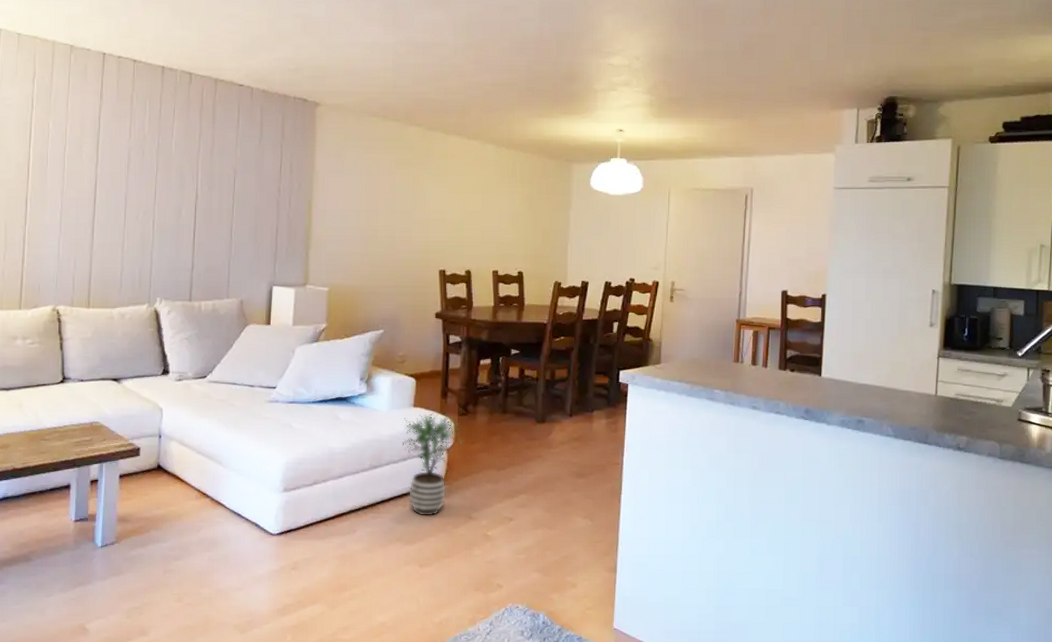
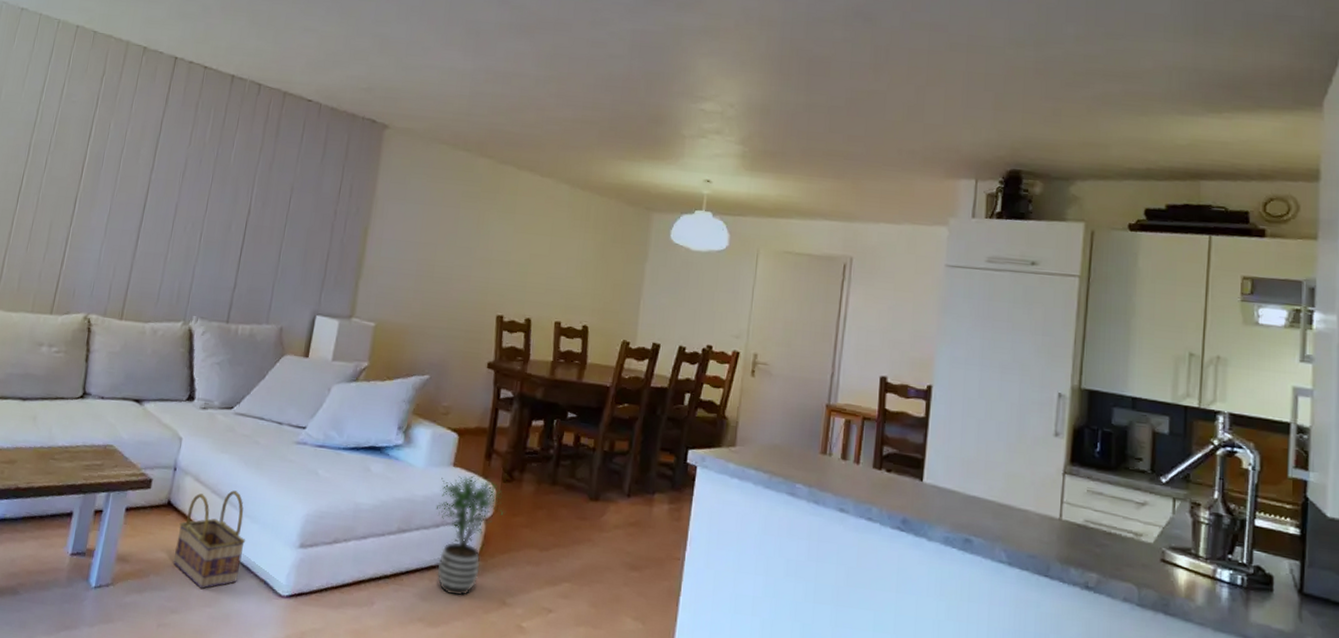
basket: none [170,449,234,536] -> present [173,490,246,589]

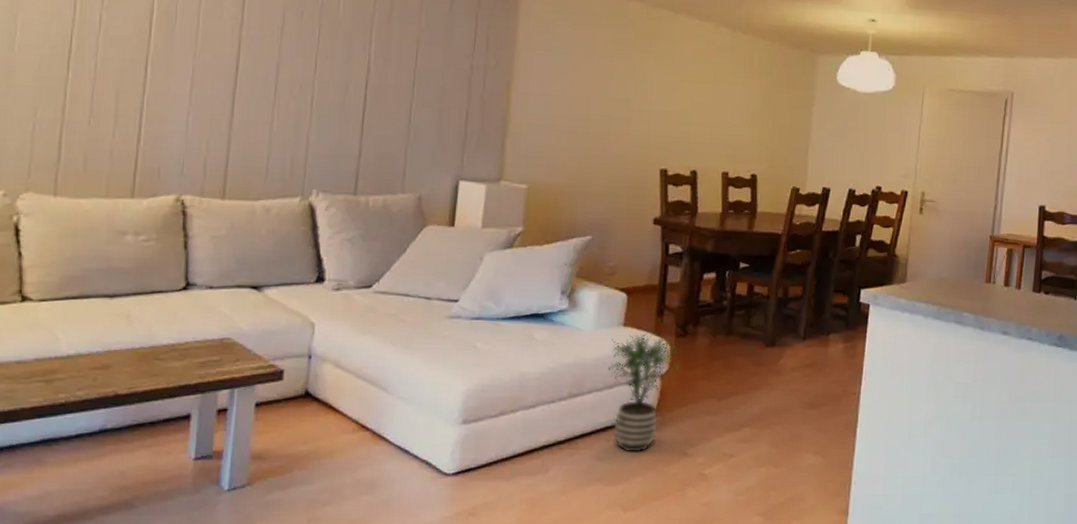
basket: present [173,490,246,589] -> none [318,373,401,477]

